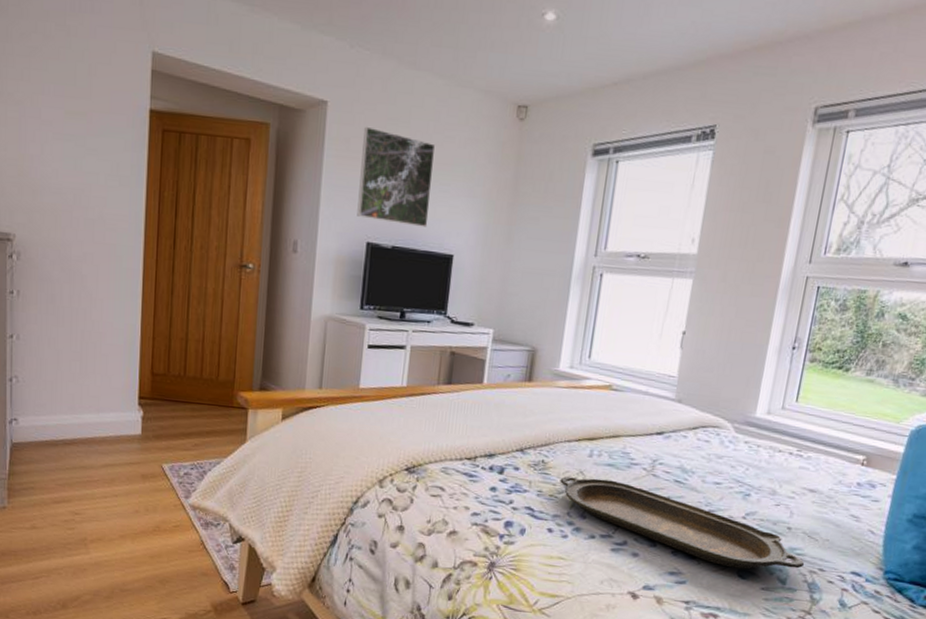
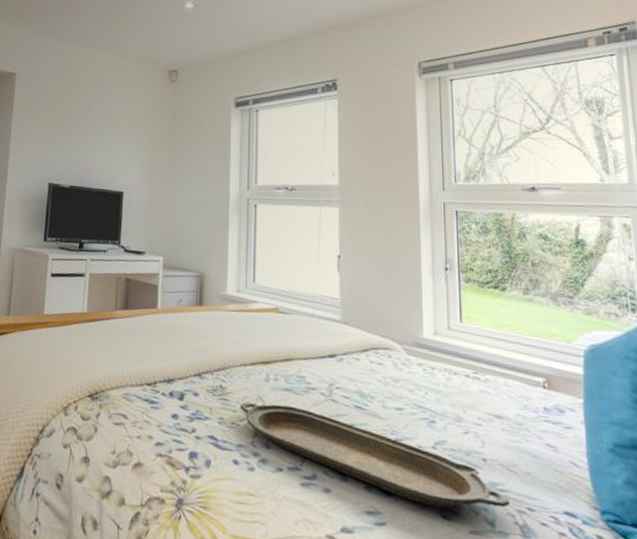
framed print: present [357,126,435,228] -> none [40,91,103,169]

